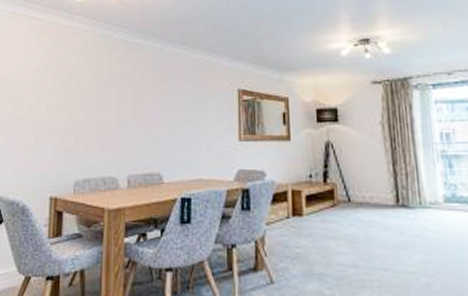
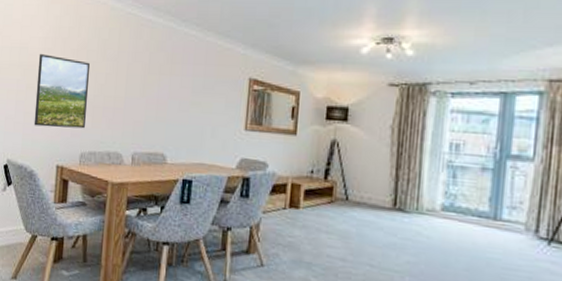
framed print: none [25,85,81,158] -> present [34,54,91,129]

